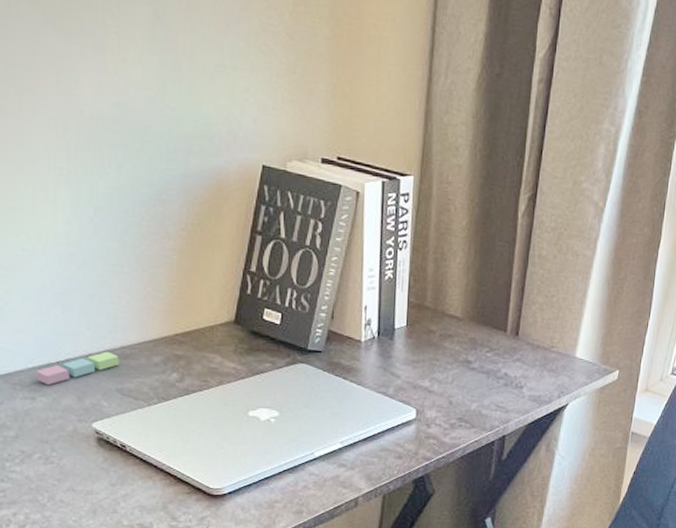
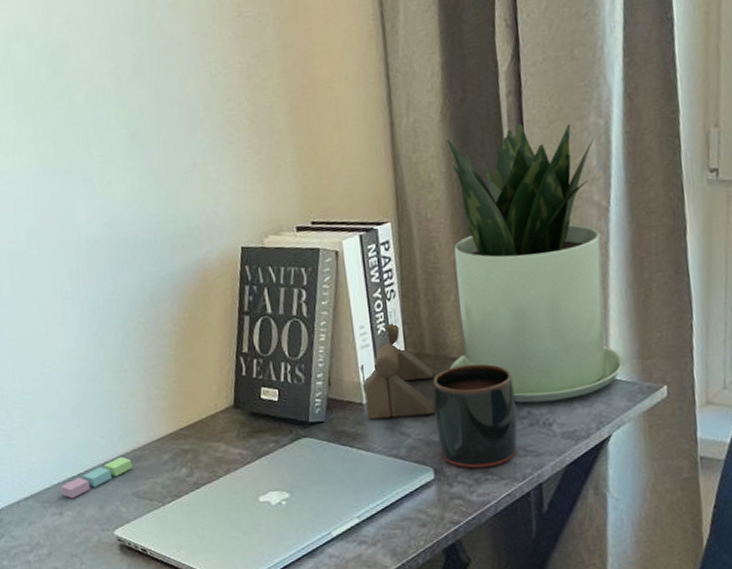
bookend: none [364,272,430,361] -> present [364,324,435,420]
mug: none [424,322,498,416] -> present [432,363,518,469]
planter: none [445,110,605,368] -> present [447,124,624,403]

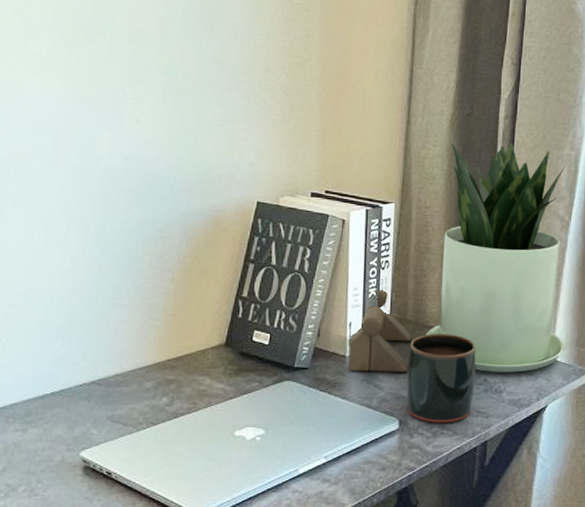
sticky notes: present [60,456,133,499] -> none [29,380,113,417]

